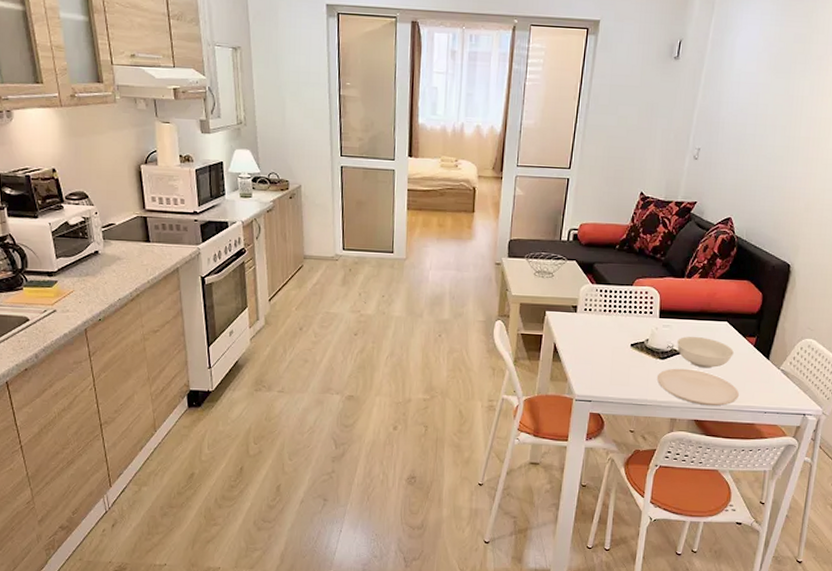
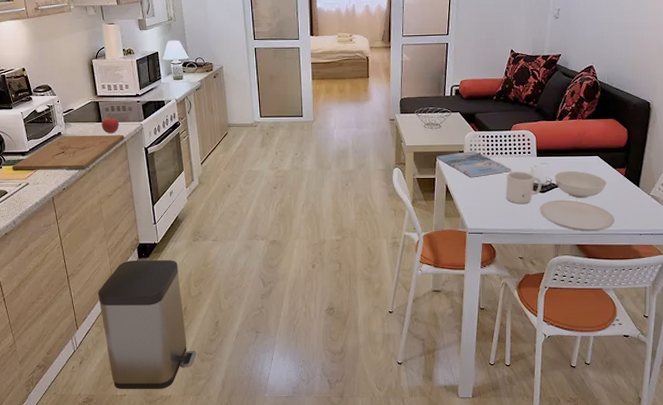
cutting board: none [36,255,177,298] -> present [12,134,124,170]
pedal bin: none [136,409,252,560] -> present [97,260,197,389]
fruit: none [149,236,171,257] -> present [101,117,119,133]
magazine: none [546,306,630,337] -> present [436,150,512,177]
mug: none [621,333,662,371] -> present [506,171,542,204]

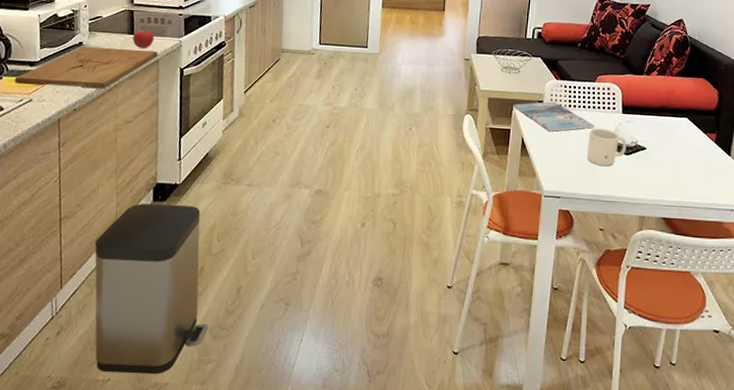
plate: present [539,199,615,232] -> none [623,164,704,204]
bowl: present [555,170,606,198] -> none [641,132,696,165]

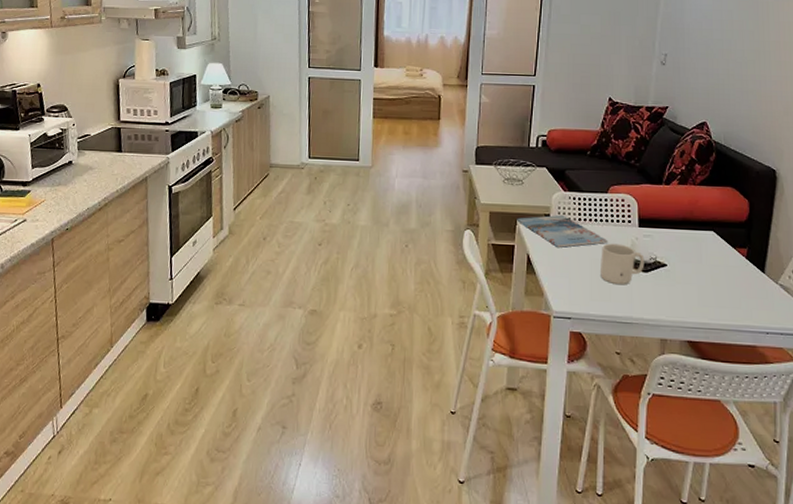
cutting board: present [15,46,158,88] -> none [9,165,146,207]
pedal bin: present [94,203,209,374] -> none [91,323,206,495]
fruit: present [132,29,154,49] -> none [120,146,142,166]

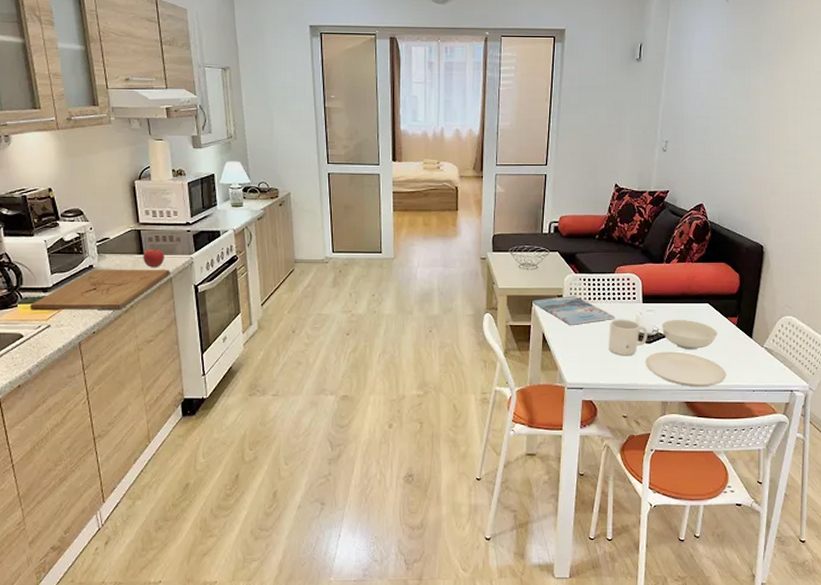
cutting board: none [9,165,146,207] -> present [30,269,170,310]
fruit: none [120,146,142,166] -> present [143,248,164,268]
plate: none [641,282,735,326] -> present [645,351,726,387]
bowl: none [661,247,724,283] -> present [662,319,717,350]

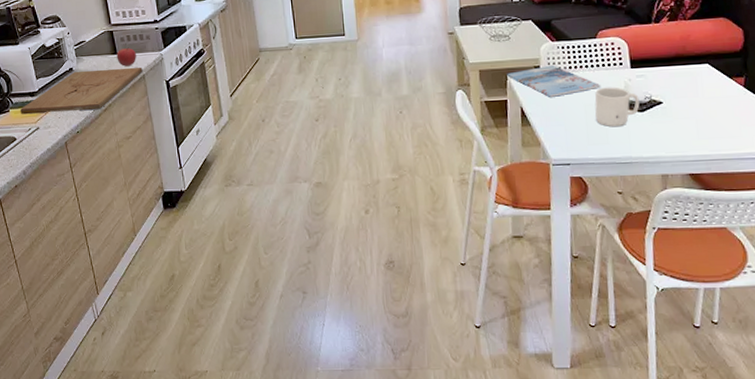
plate: present [645,351,726,387] -> none [638,119,736,157]
bowl: present [662,319,717,350] -> none [655,83,722,117]

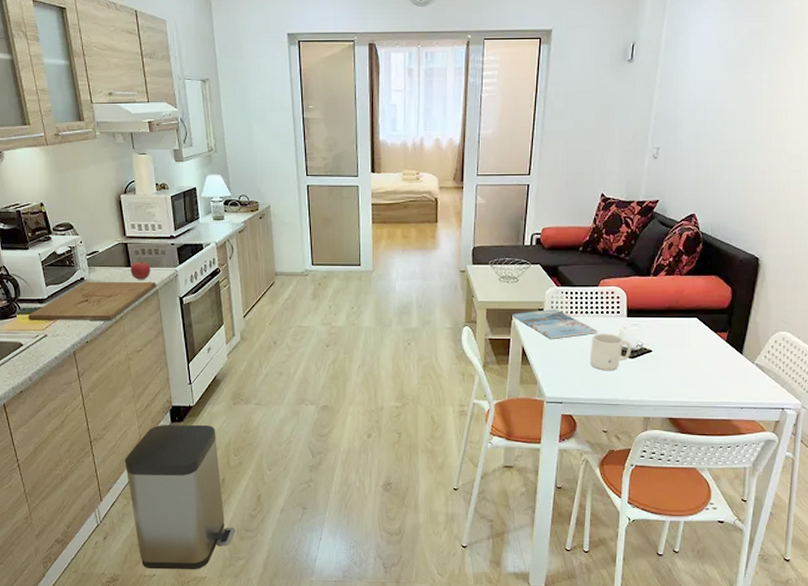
pedal bin: none [119,210,235,364] -> present [124,425,235,569]

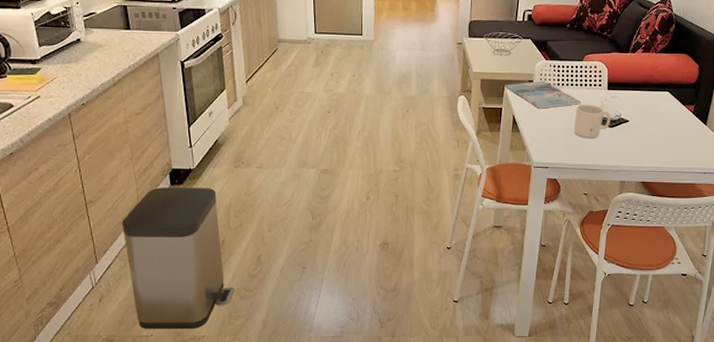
cutting board: present [28,281,156,320] -> none [20,42,157,83]
fruit: present [130,261,150,280] -> none [130,24,151,43]

